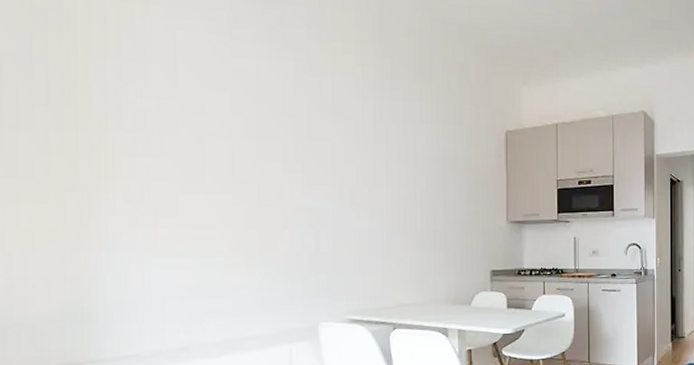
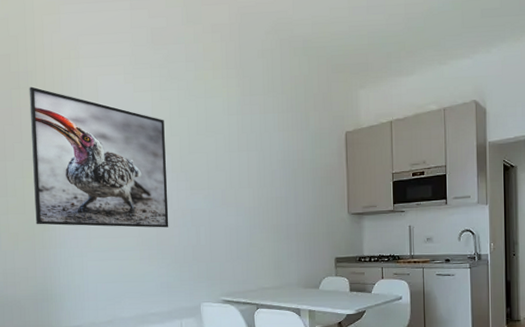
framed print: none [63,30,277,229] -> present [29,86,169,228]

